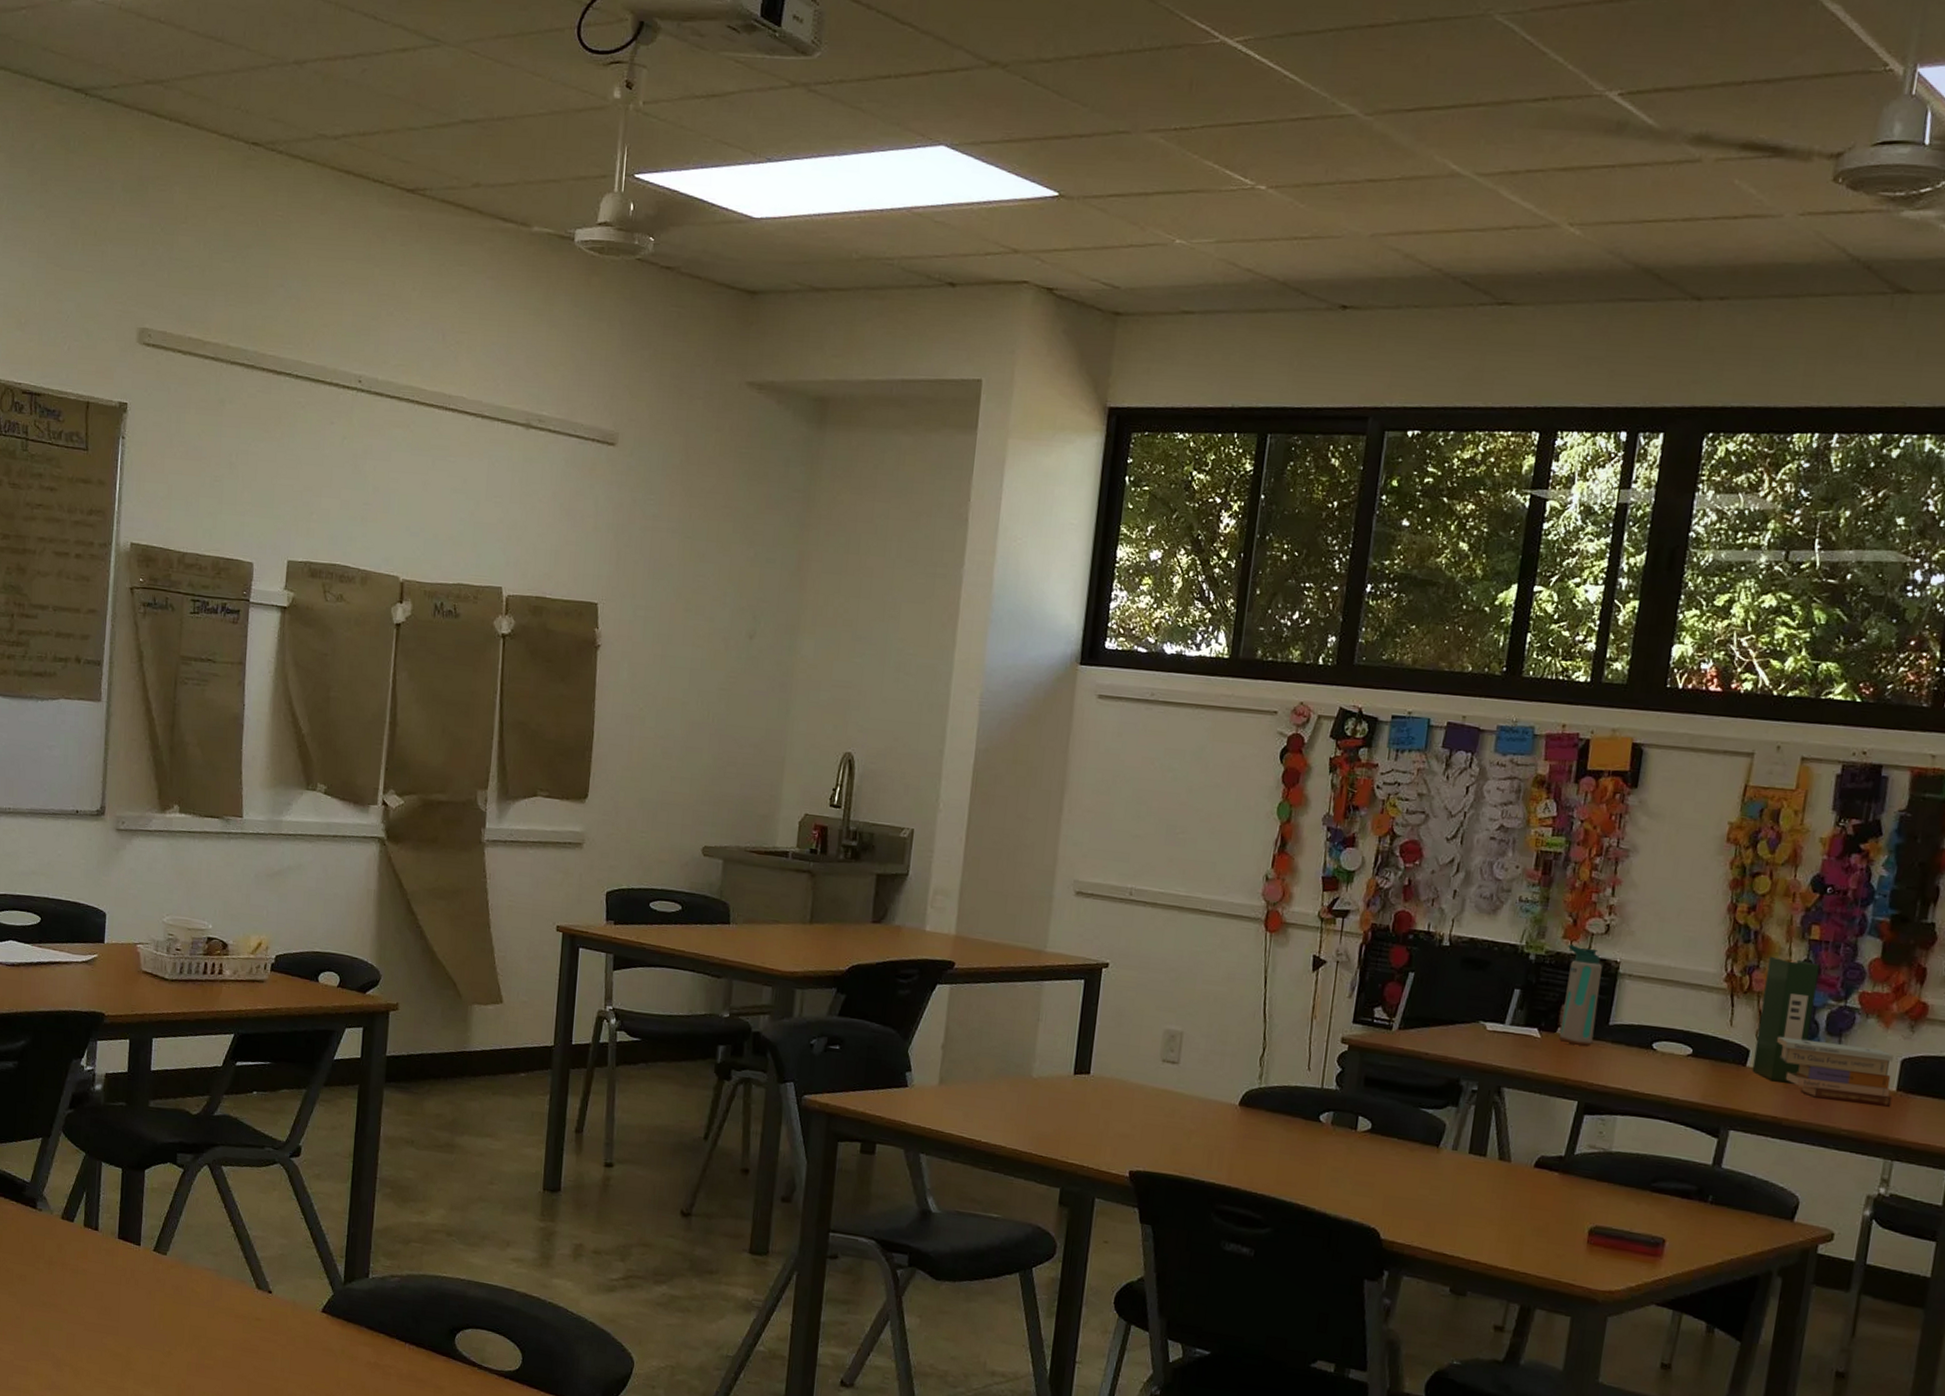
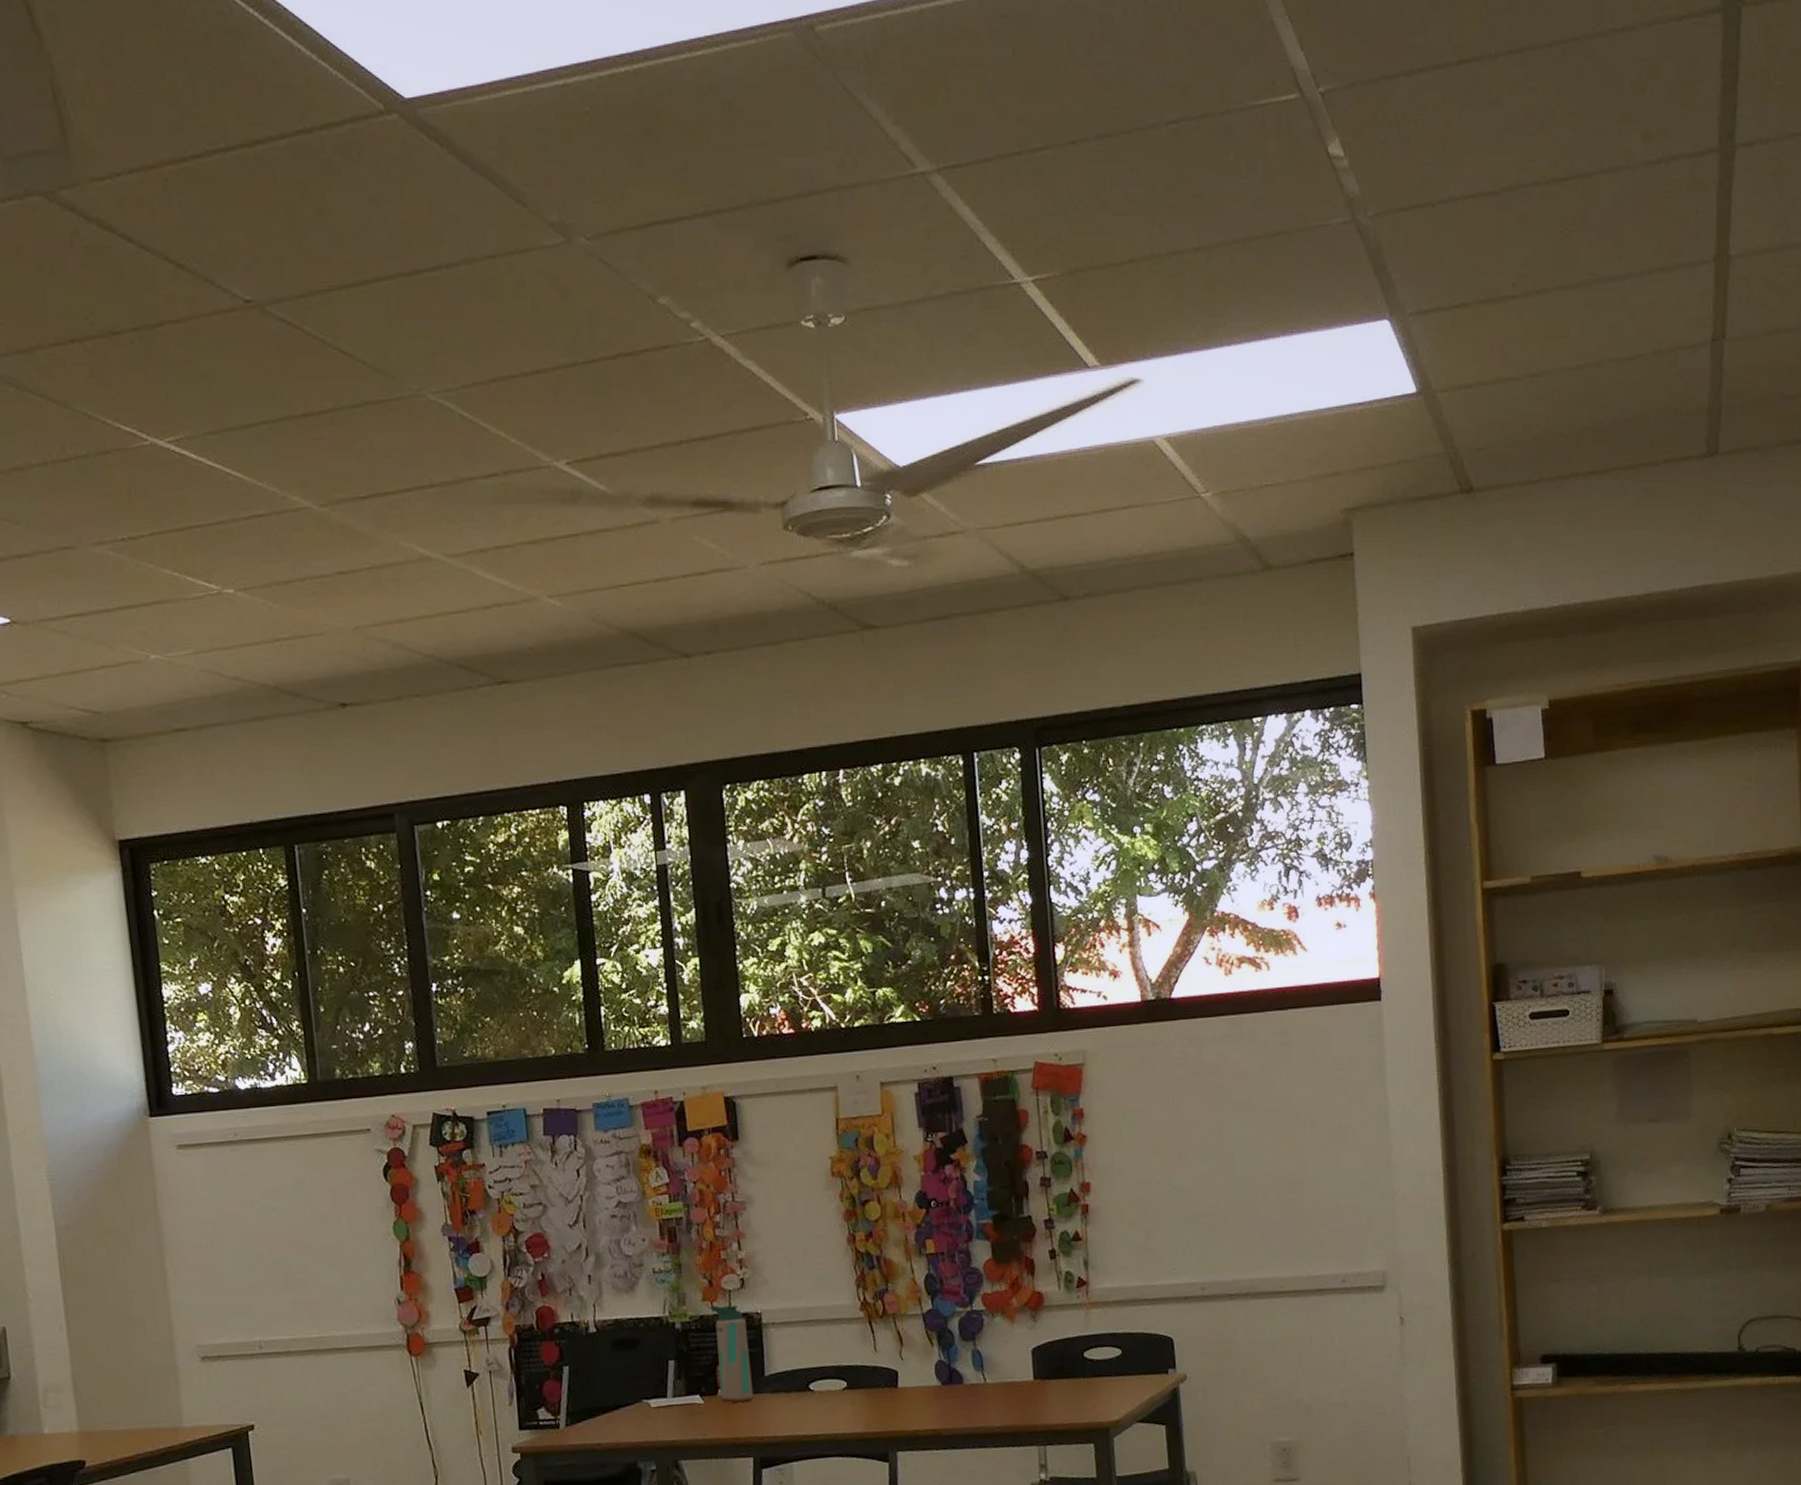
binder: present [1752,956,1820,1085] -> none [895,1275,947,1398]
books: present [1776,1036,1893,1108] -> none [919,1344,1032,1404]

